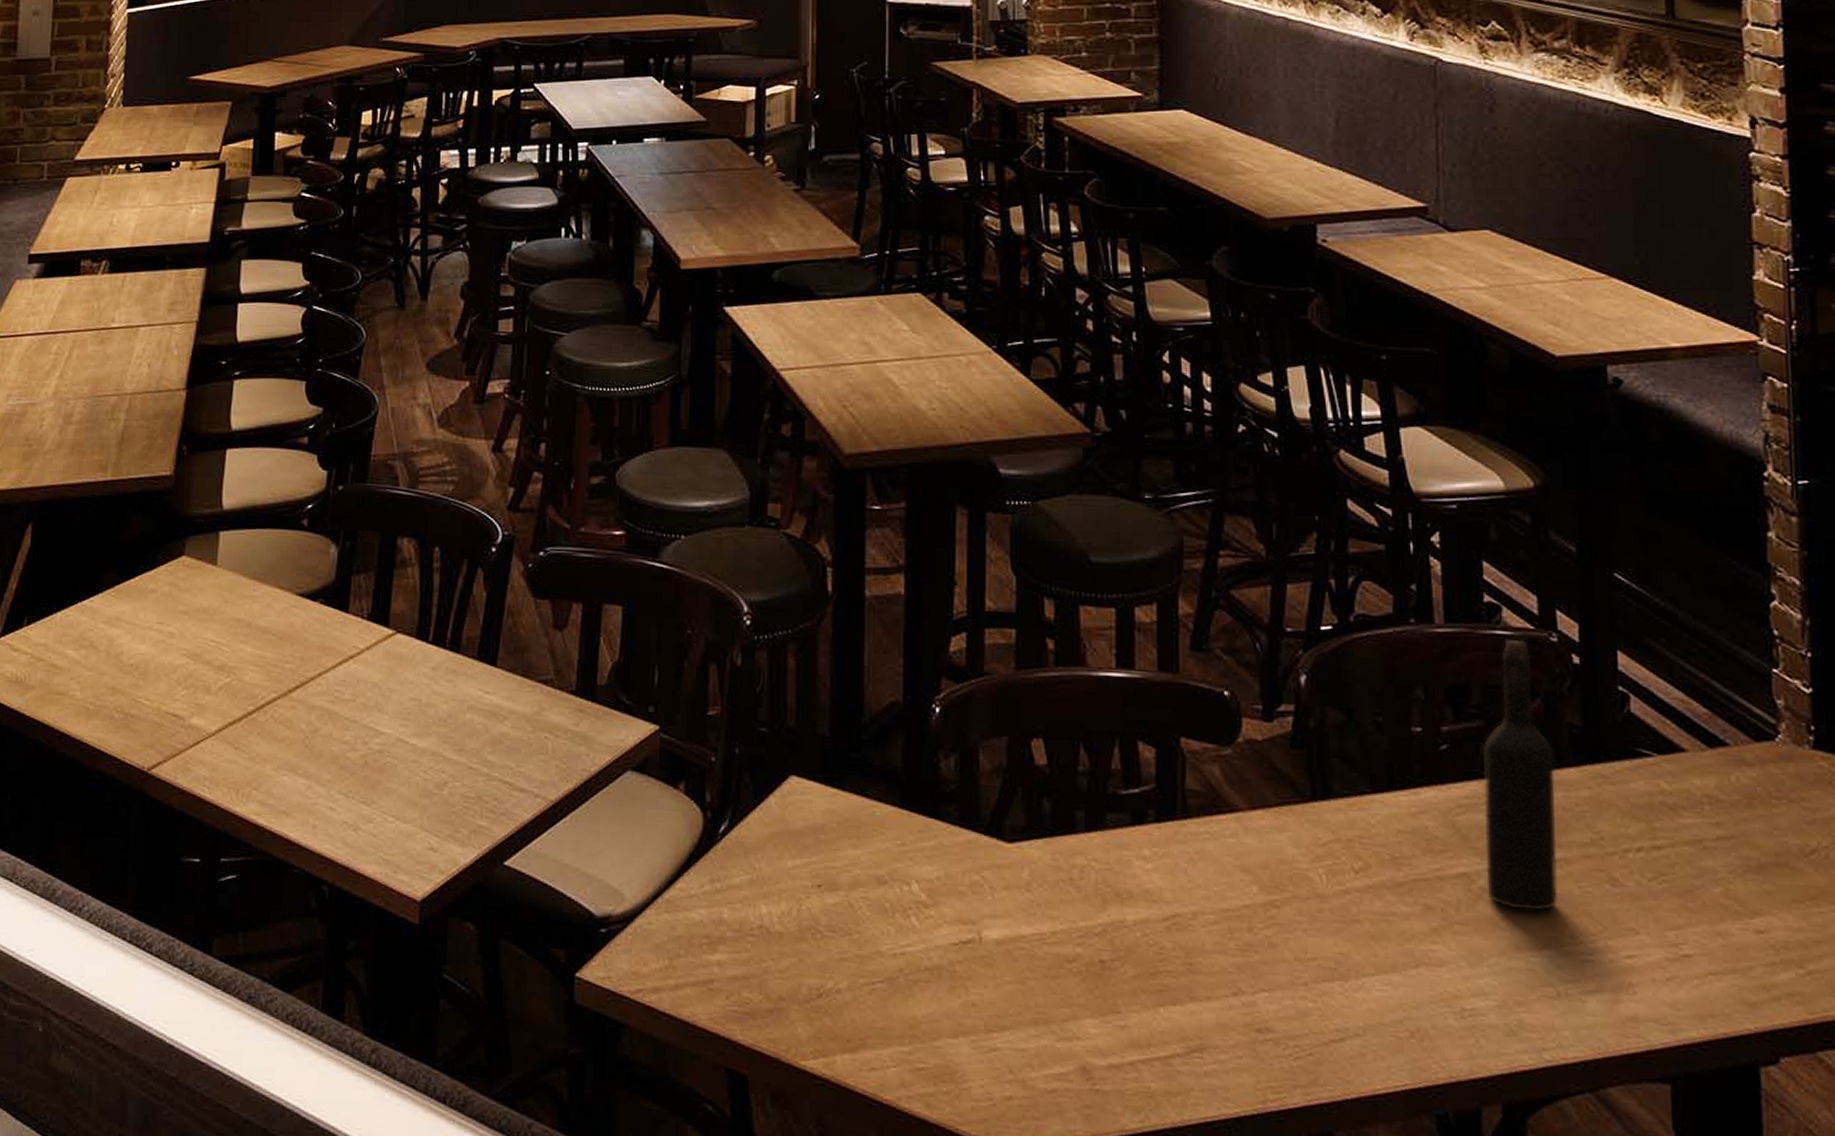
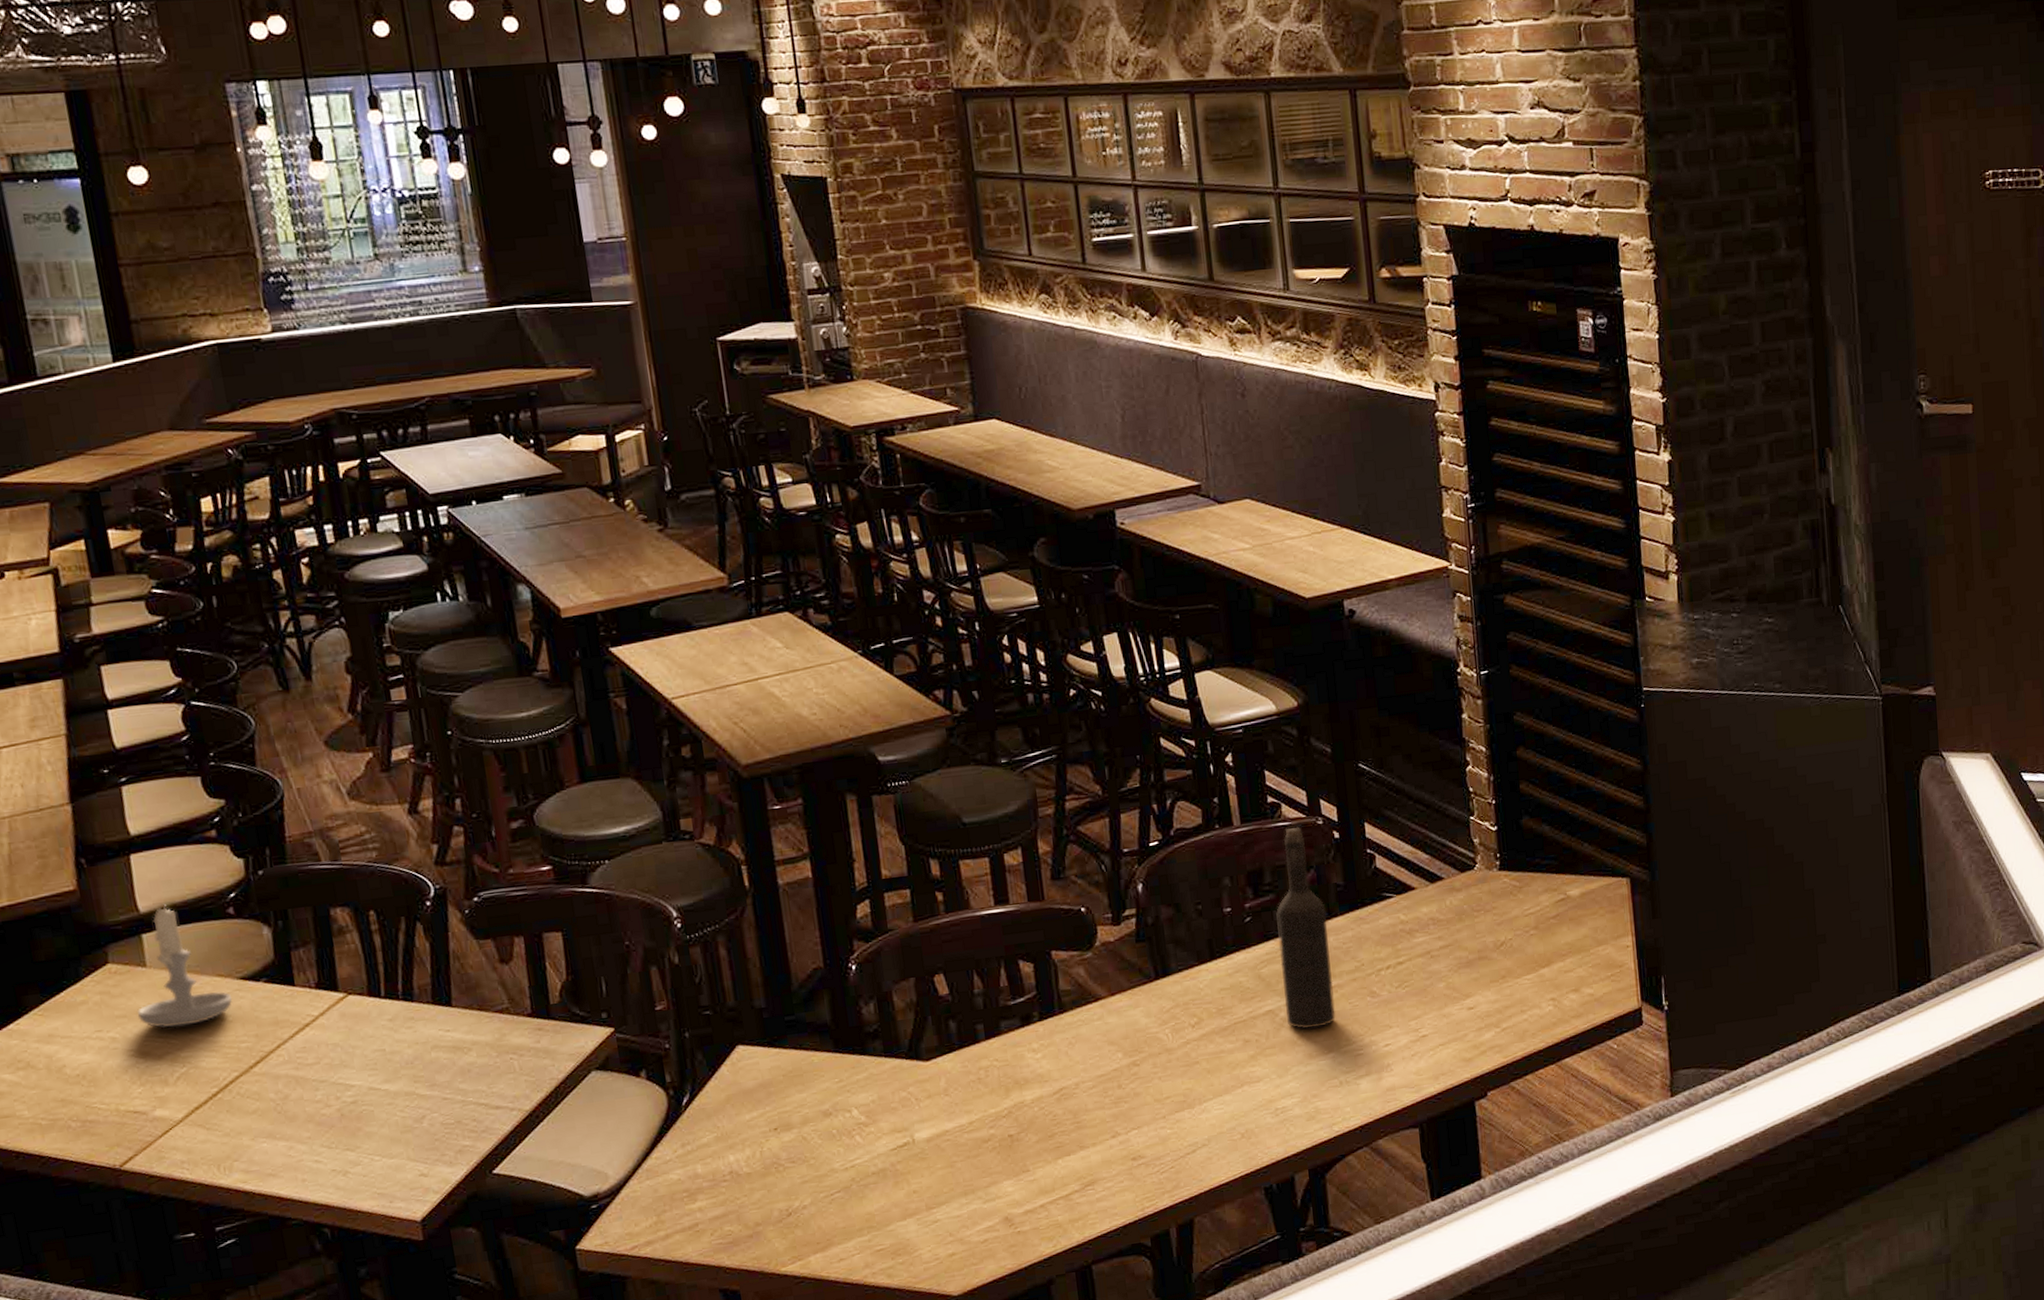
candle: none [197,504,288,635] -> present [137,903,233,1028]

